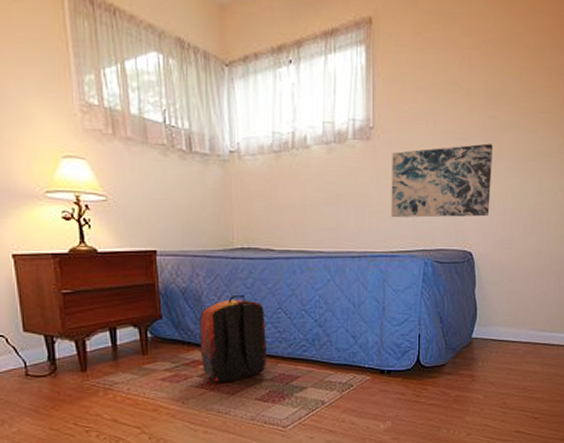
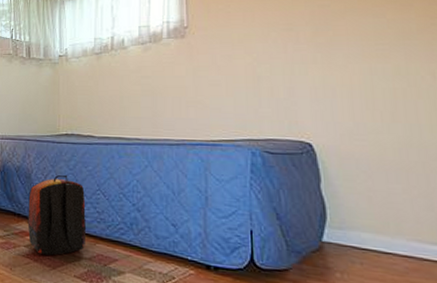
wall art: present [390,143,493,218] -> none [208,31,330,108]

